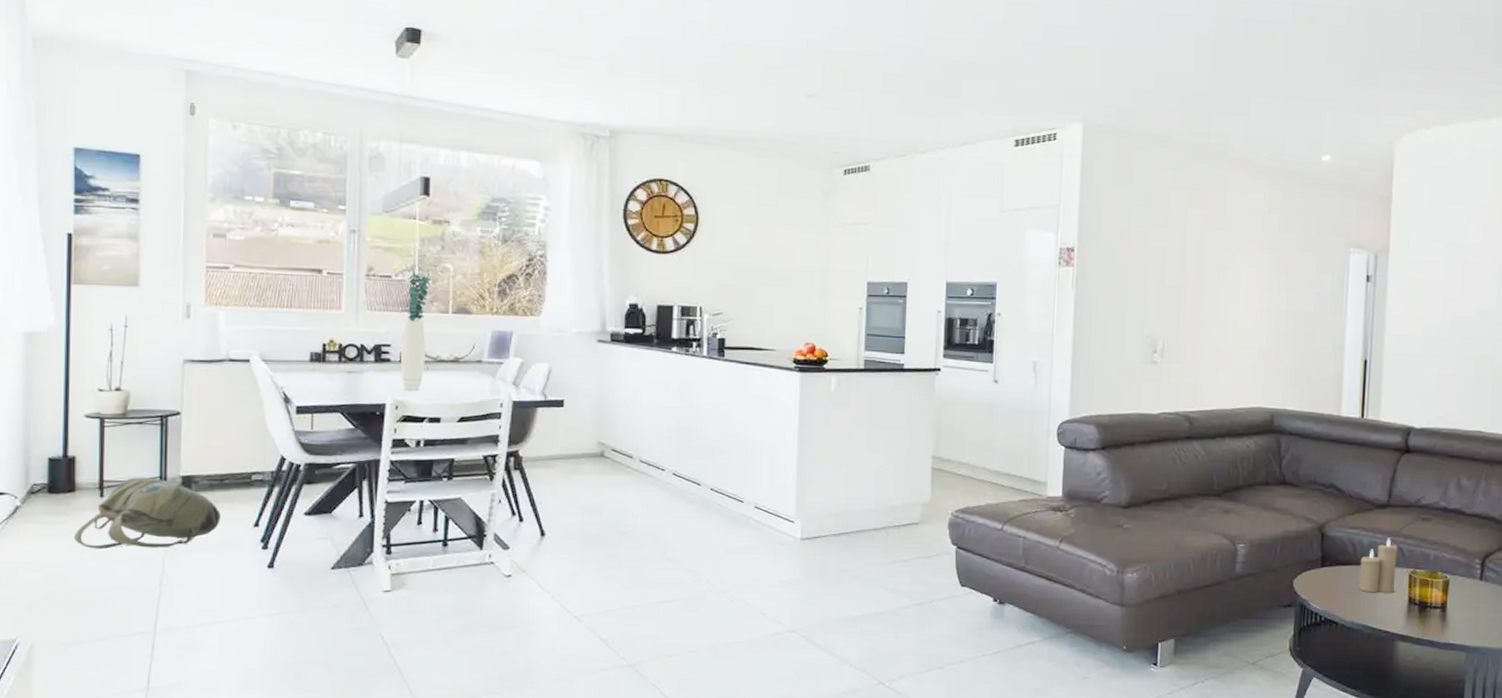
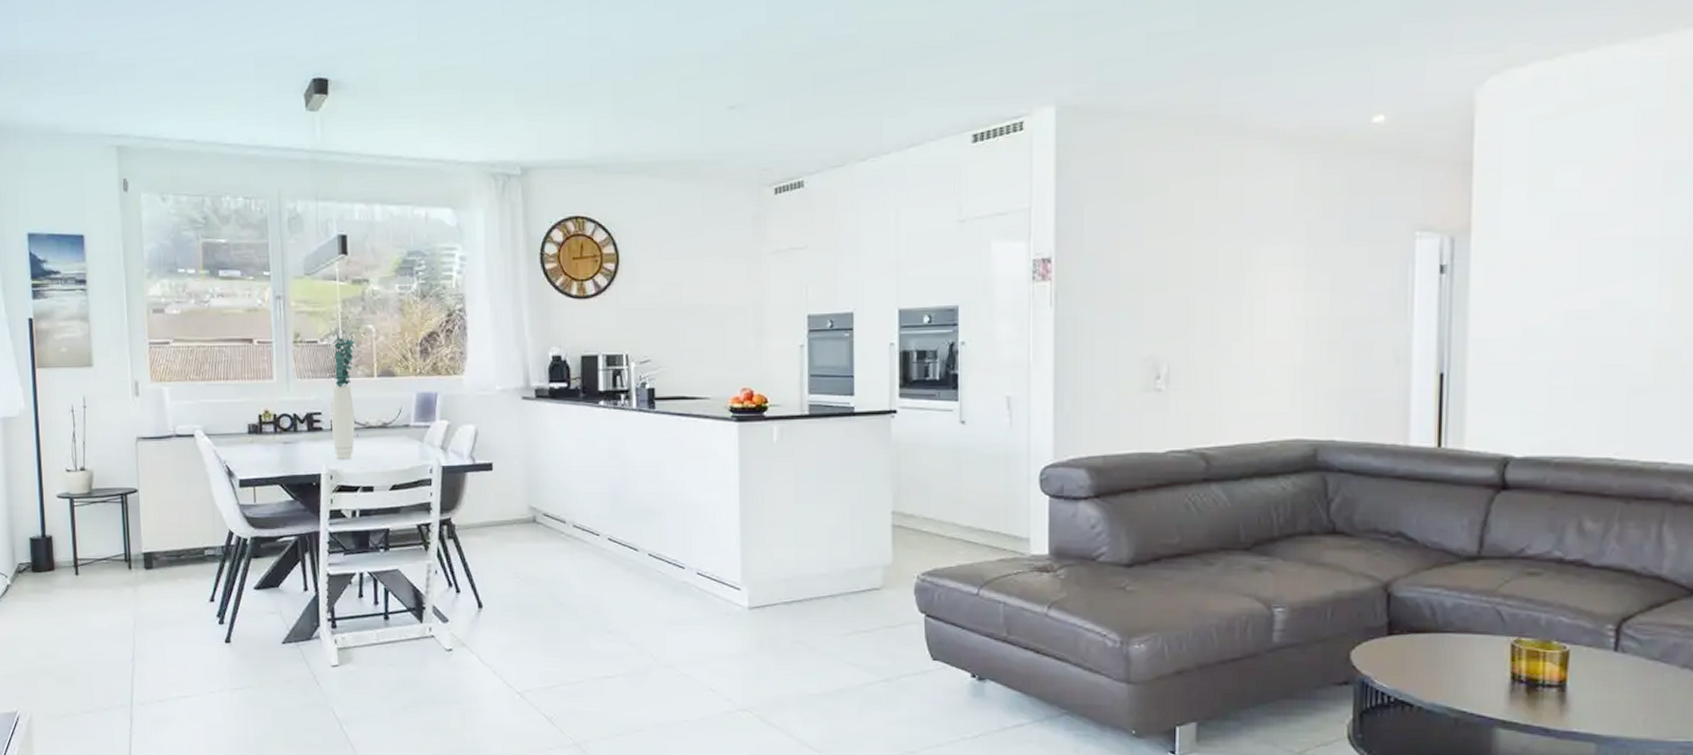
backpack: present [73,477,221,550] -> none [56,554,180,626]
candle: present [1359,537,1398,594] -> none [1441,598,1495,668]

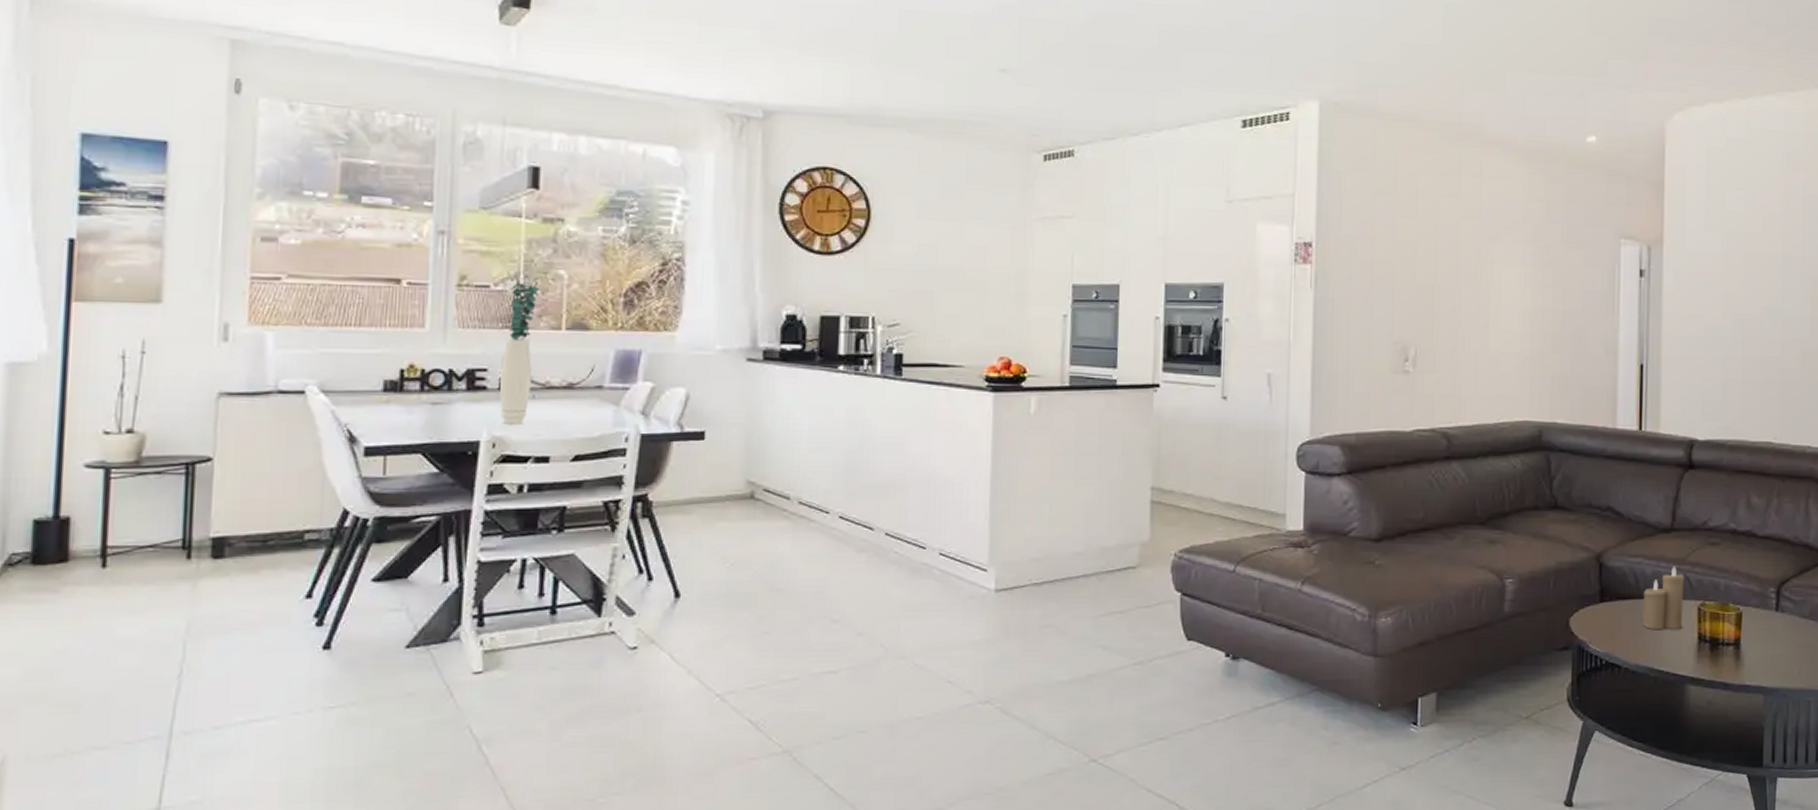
candle: none [1441,598,1495,668] -> present [1643,566,1685,630]

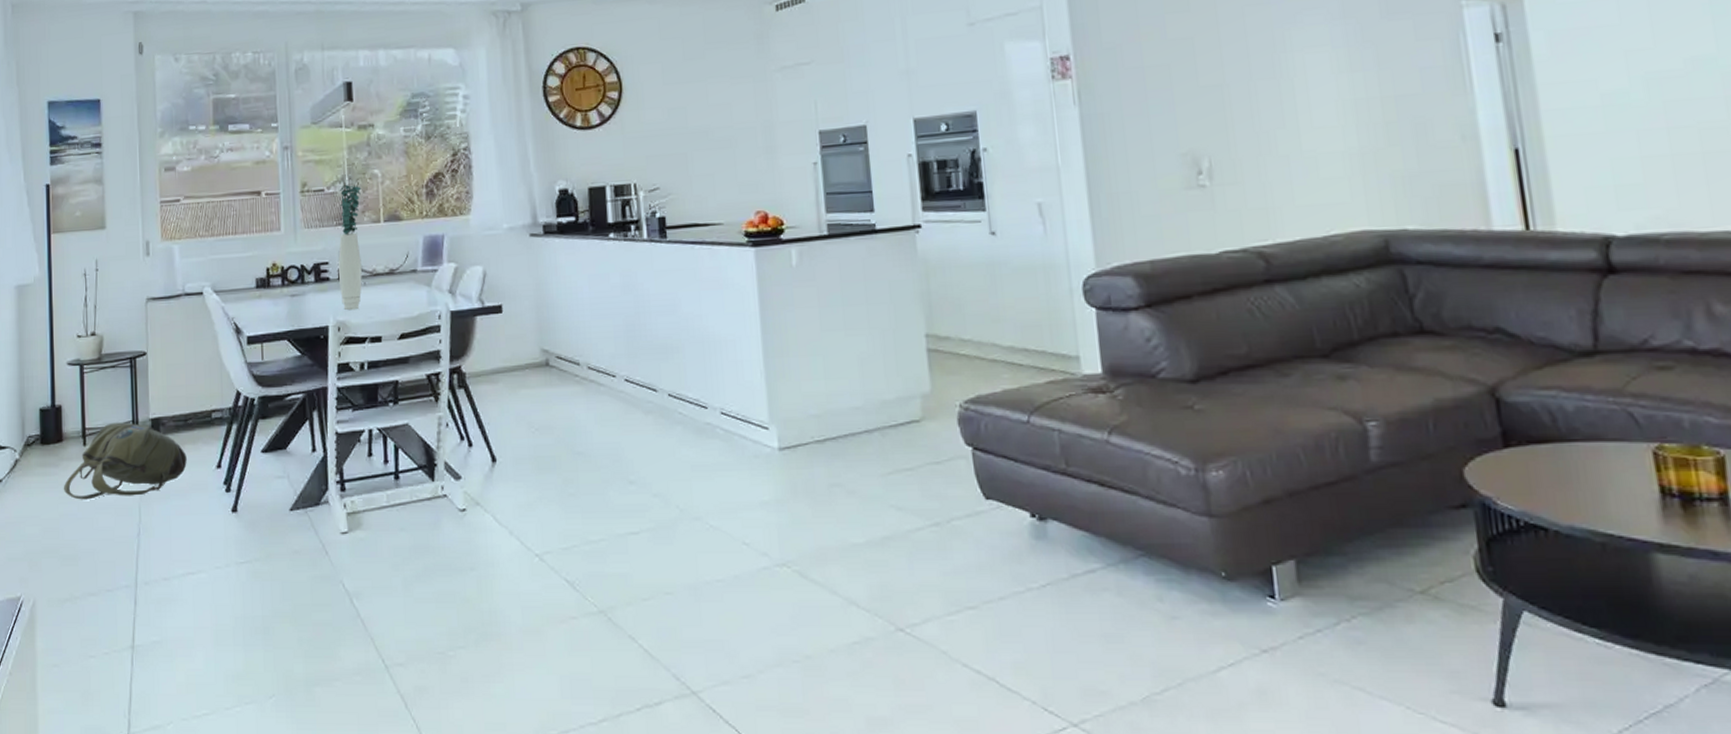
backpack: none [63,540,262,634] -> present [63,422,187,500]
candle: present [1643,566,1685,630] -> none [1566,399,1632,482]

